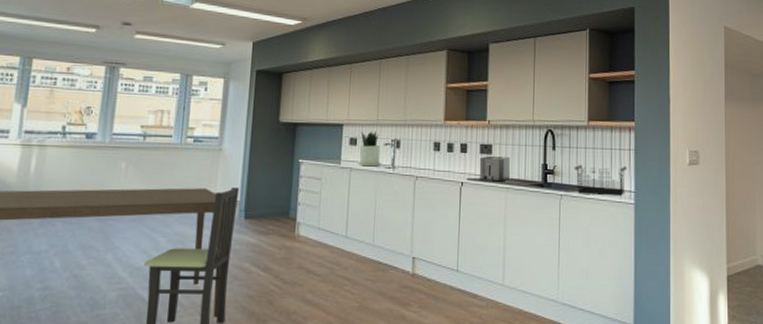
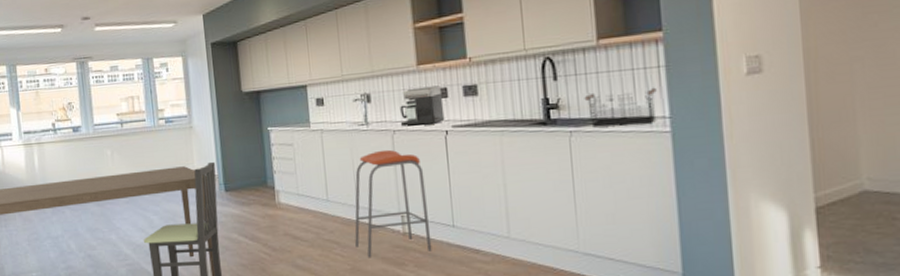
planter: present [358,131,382,167] -> none [327,87,354,127]
bar stool: none [366,193,438,297] -> present [354,149,432,258]
coffee maker: none [423,140,463,175] -> present [400,85,445,127]
toaster: present [479,155,511,182] -> none [463,95,504,127]

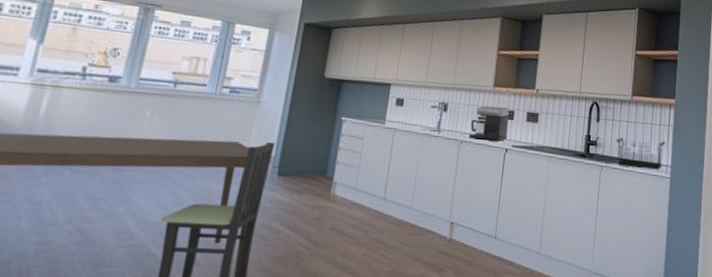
bar stool: present [354,149,432,258] -> none [401,157,480,262]

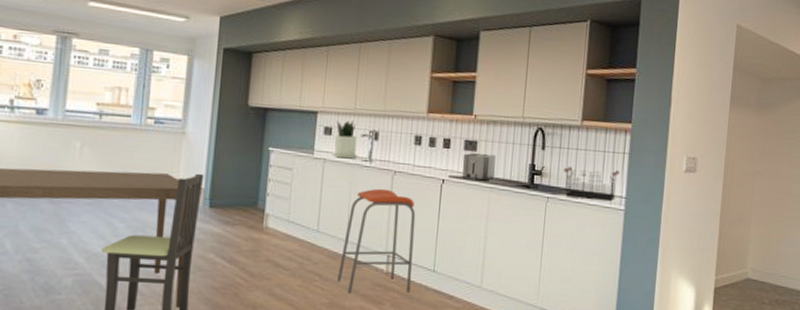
bar stool: none [401,157,480,262] -> present [337,188,416,294]
planter: none [403,92,428,129] -> present [333,120,359,159]
coffee maker: present [468,106,509,141] -> none [402,134,446,172]
toaster: none [524,124,556,151] -> present [462,152,496,181]

